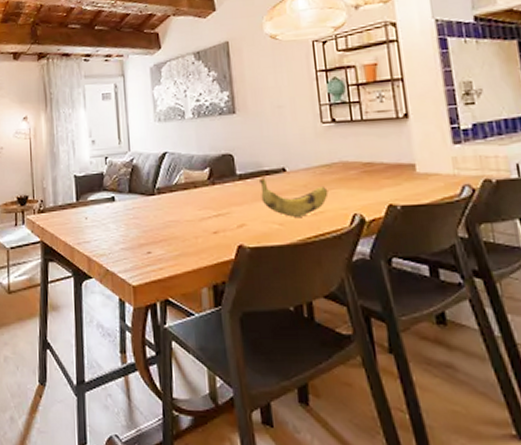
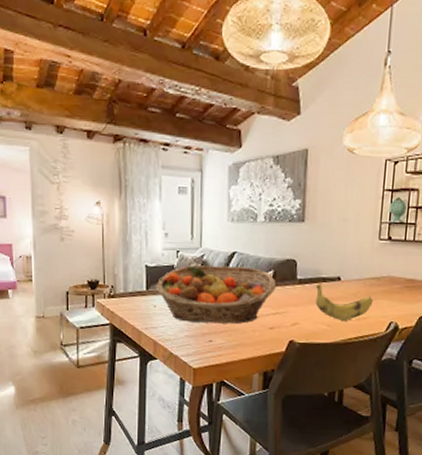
fruit basket: none [86,166,215,233] -> present [156,265,276,324]

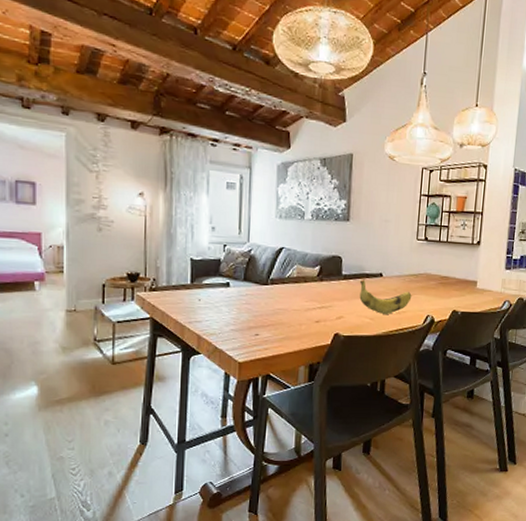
fruit basket: present [156,265,276,324] -> none [201,259,322,318]

